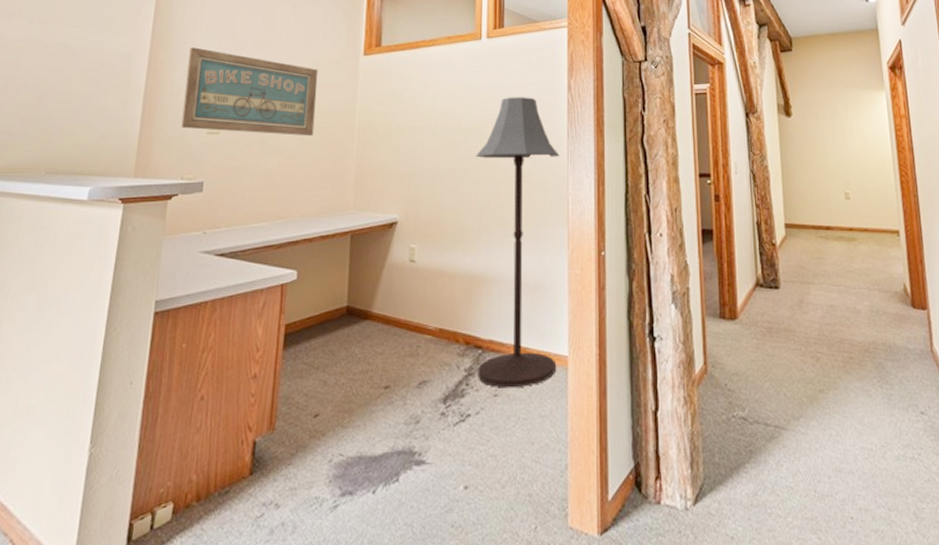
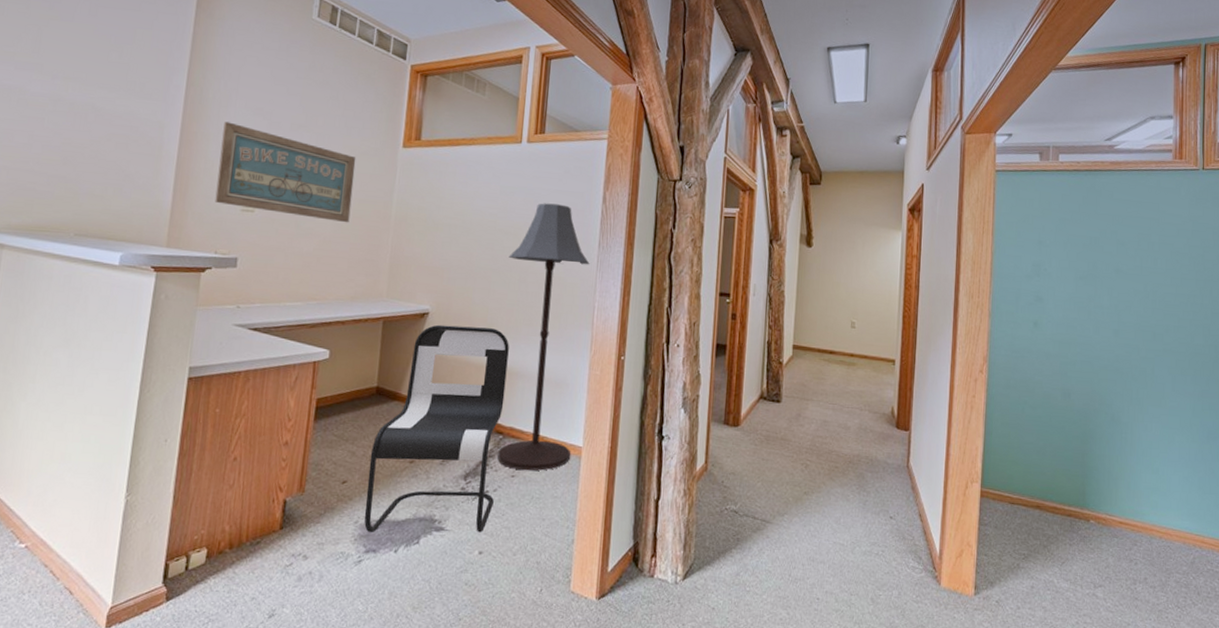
chair: none [338,233,482,473] -> present [364,324,509,533]

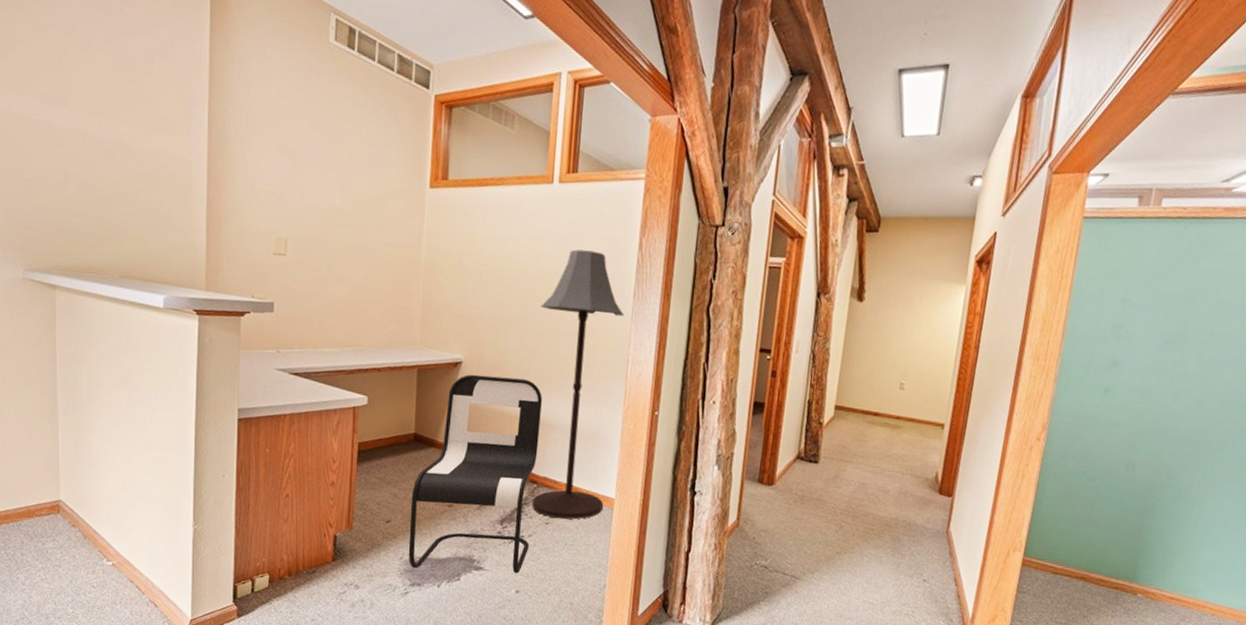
wall art: present [215,121,356,223] -> none [247,159,383,269]

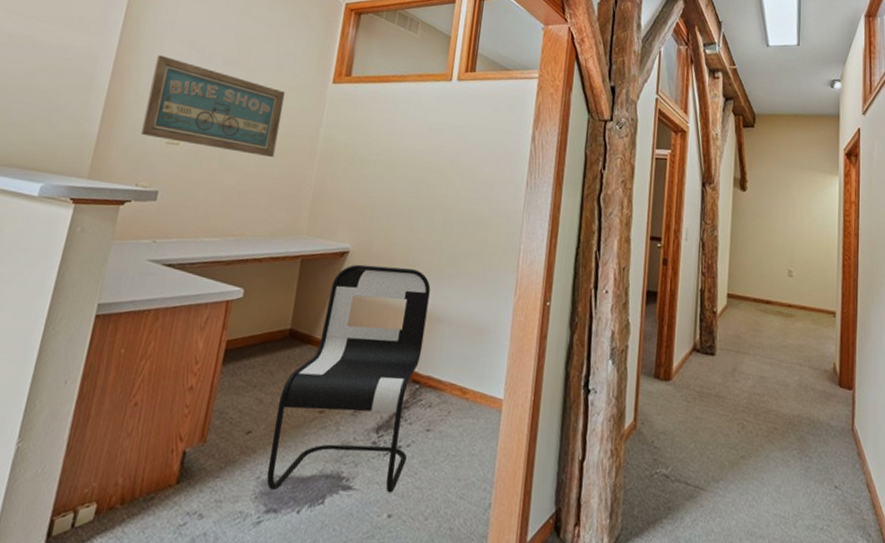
wall art: none [247,159,383,269] -> present [141,55,286,158]
floor lamp: present [532,249,624,519] -> none [412,141,517,425]

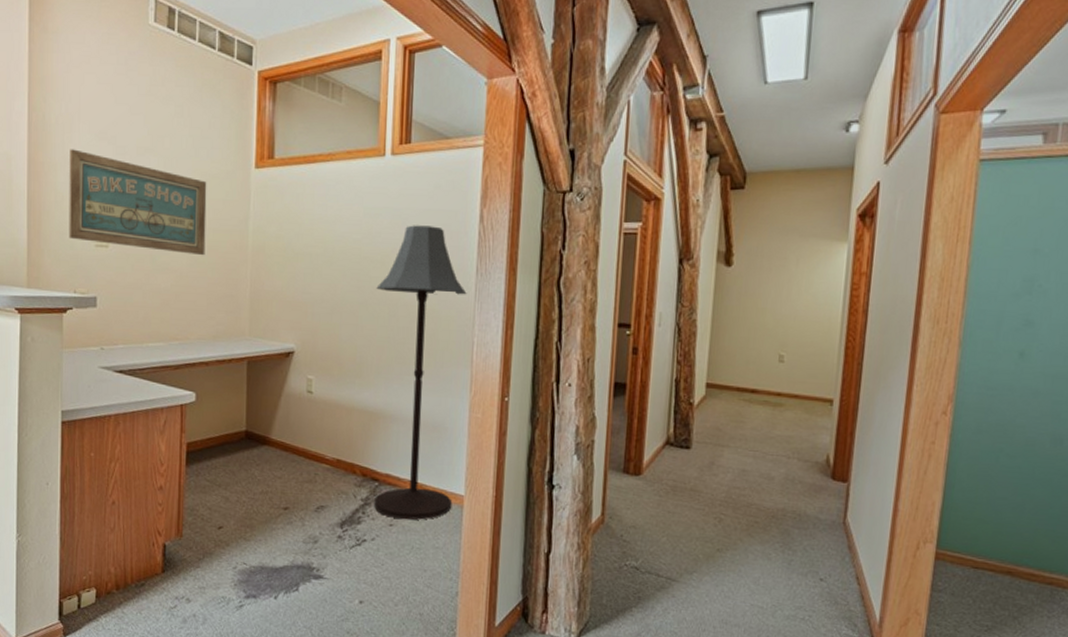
chair: present [266,264,431,493] -> none [242,364,381,582]
floor lamp: none [412,141,517,425] -> present [374,225,467,520]

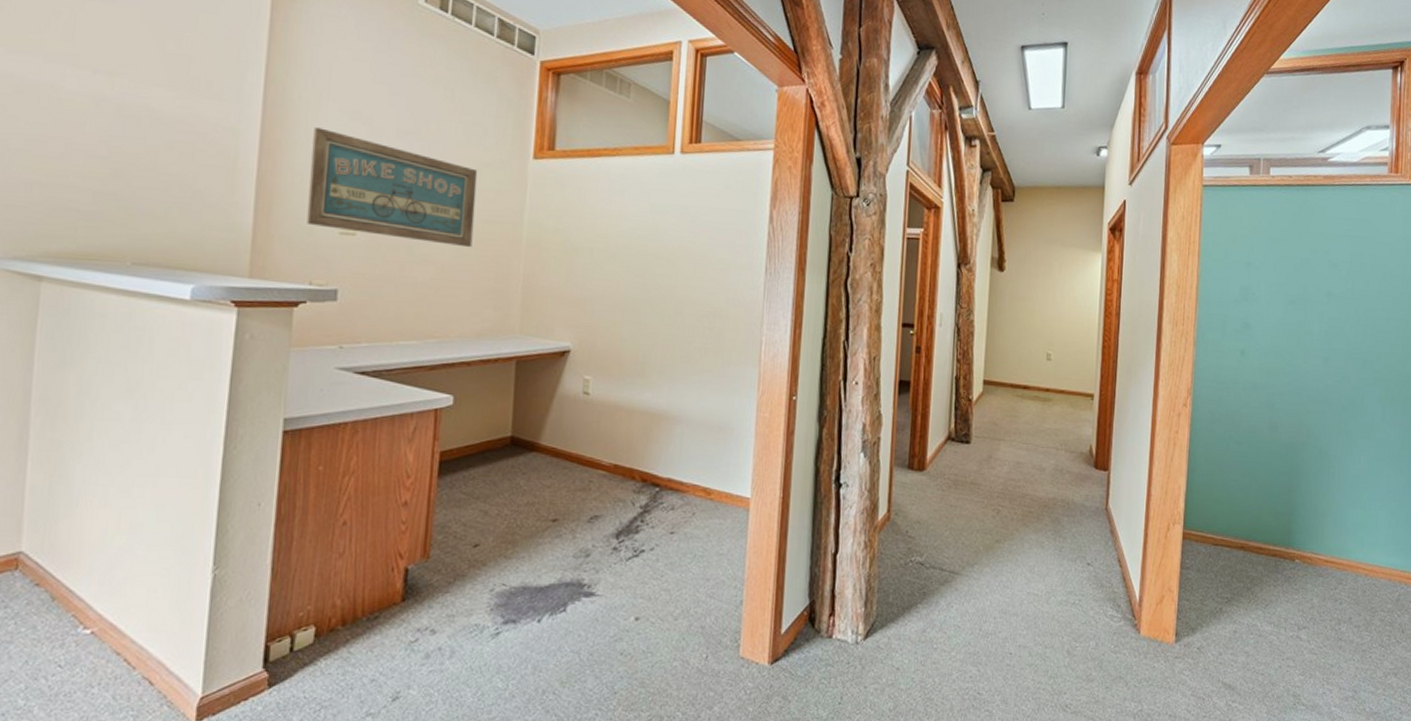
floor lamp: present [374,225,467,520] -> none [654,223,756,527]

